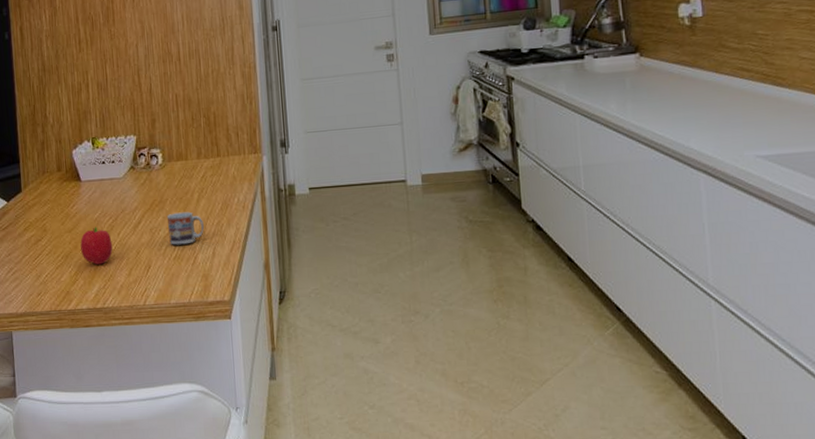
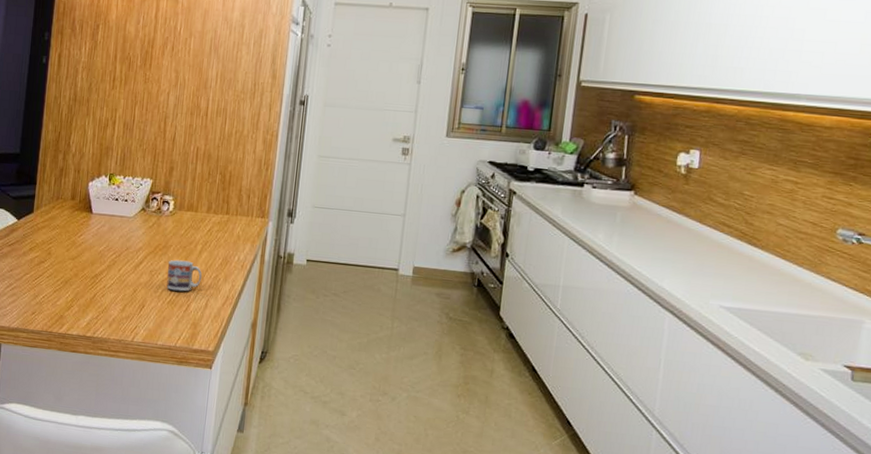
fruit: present [80,227,113,265] -> none [80,259,112,296]

